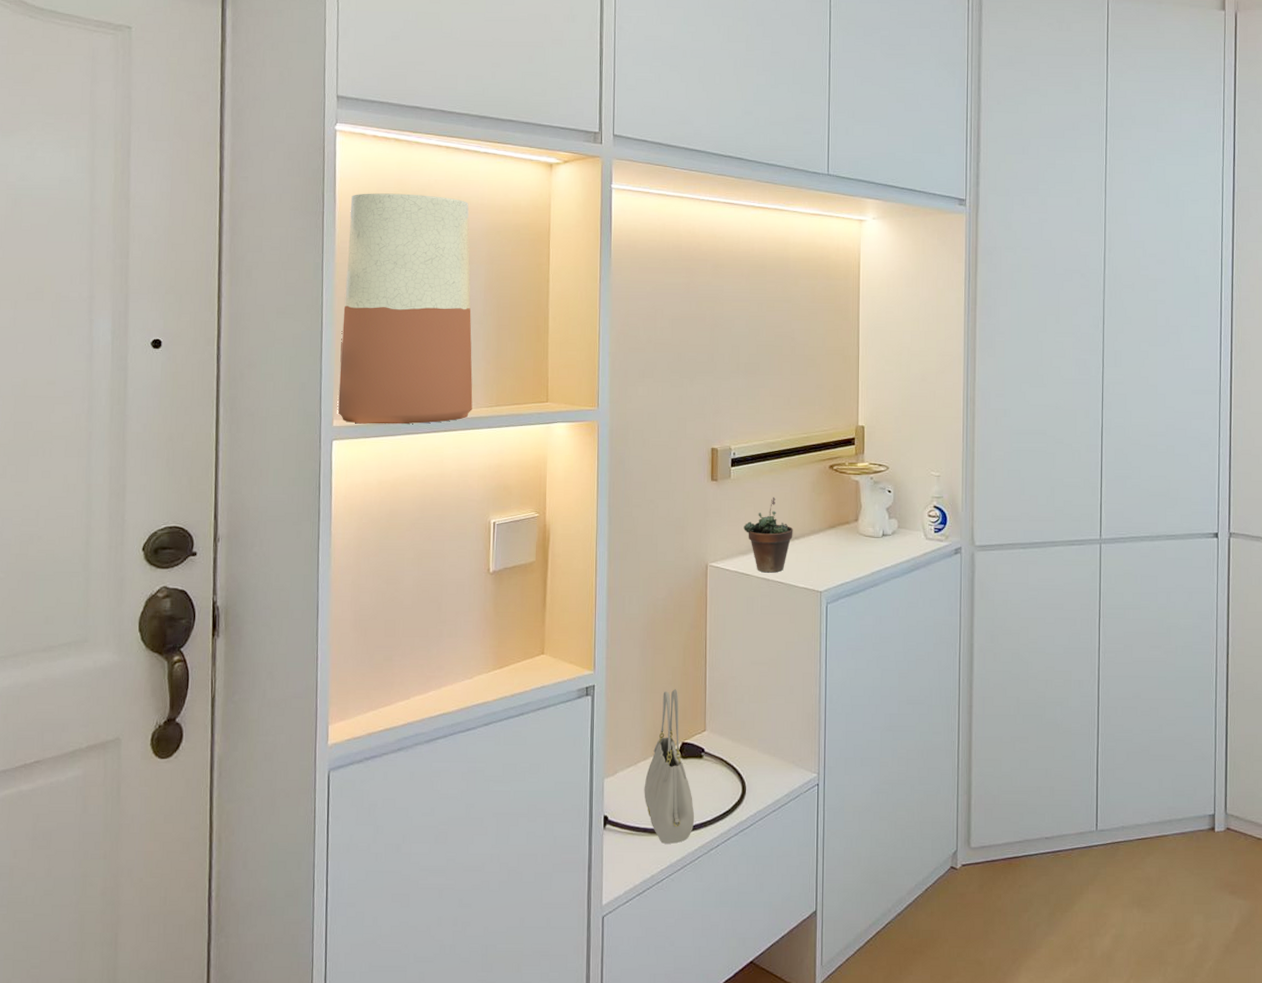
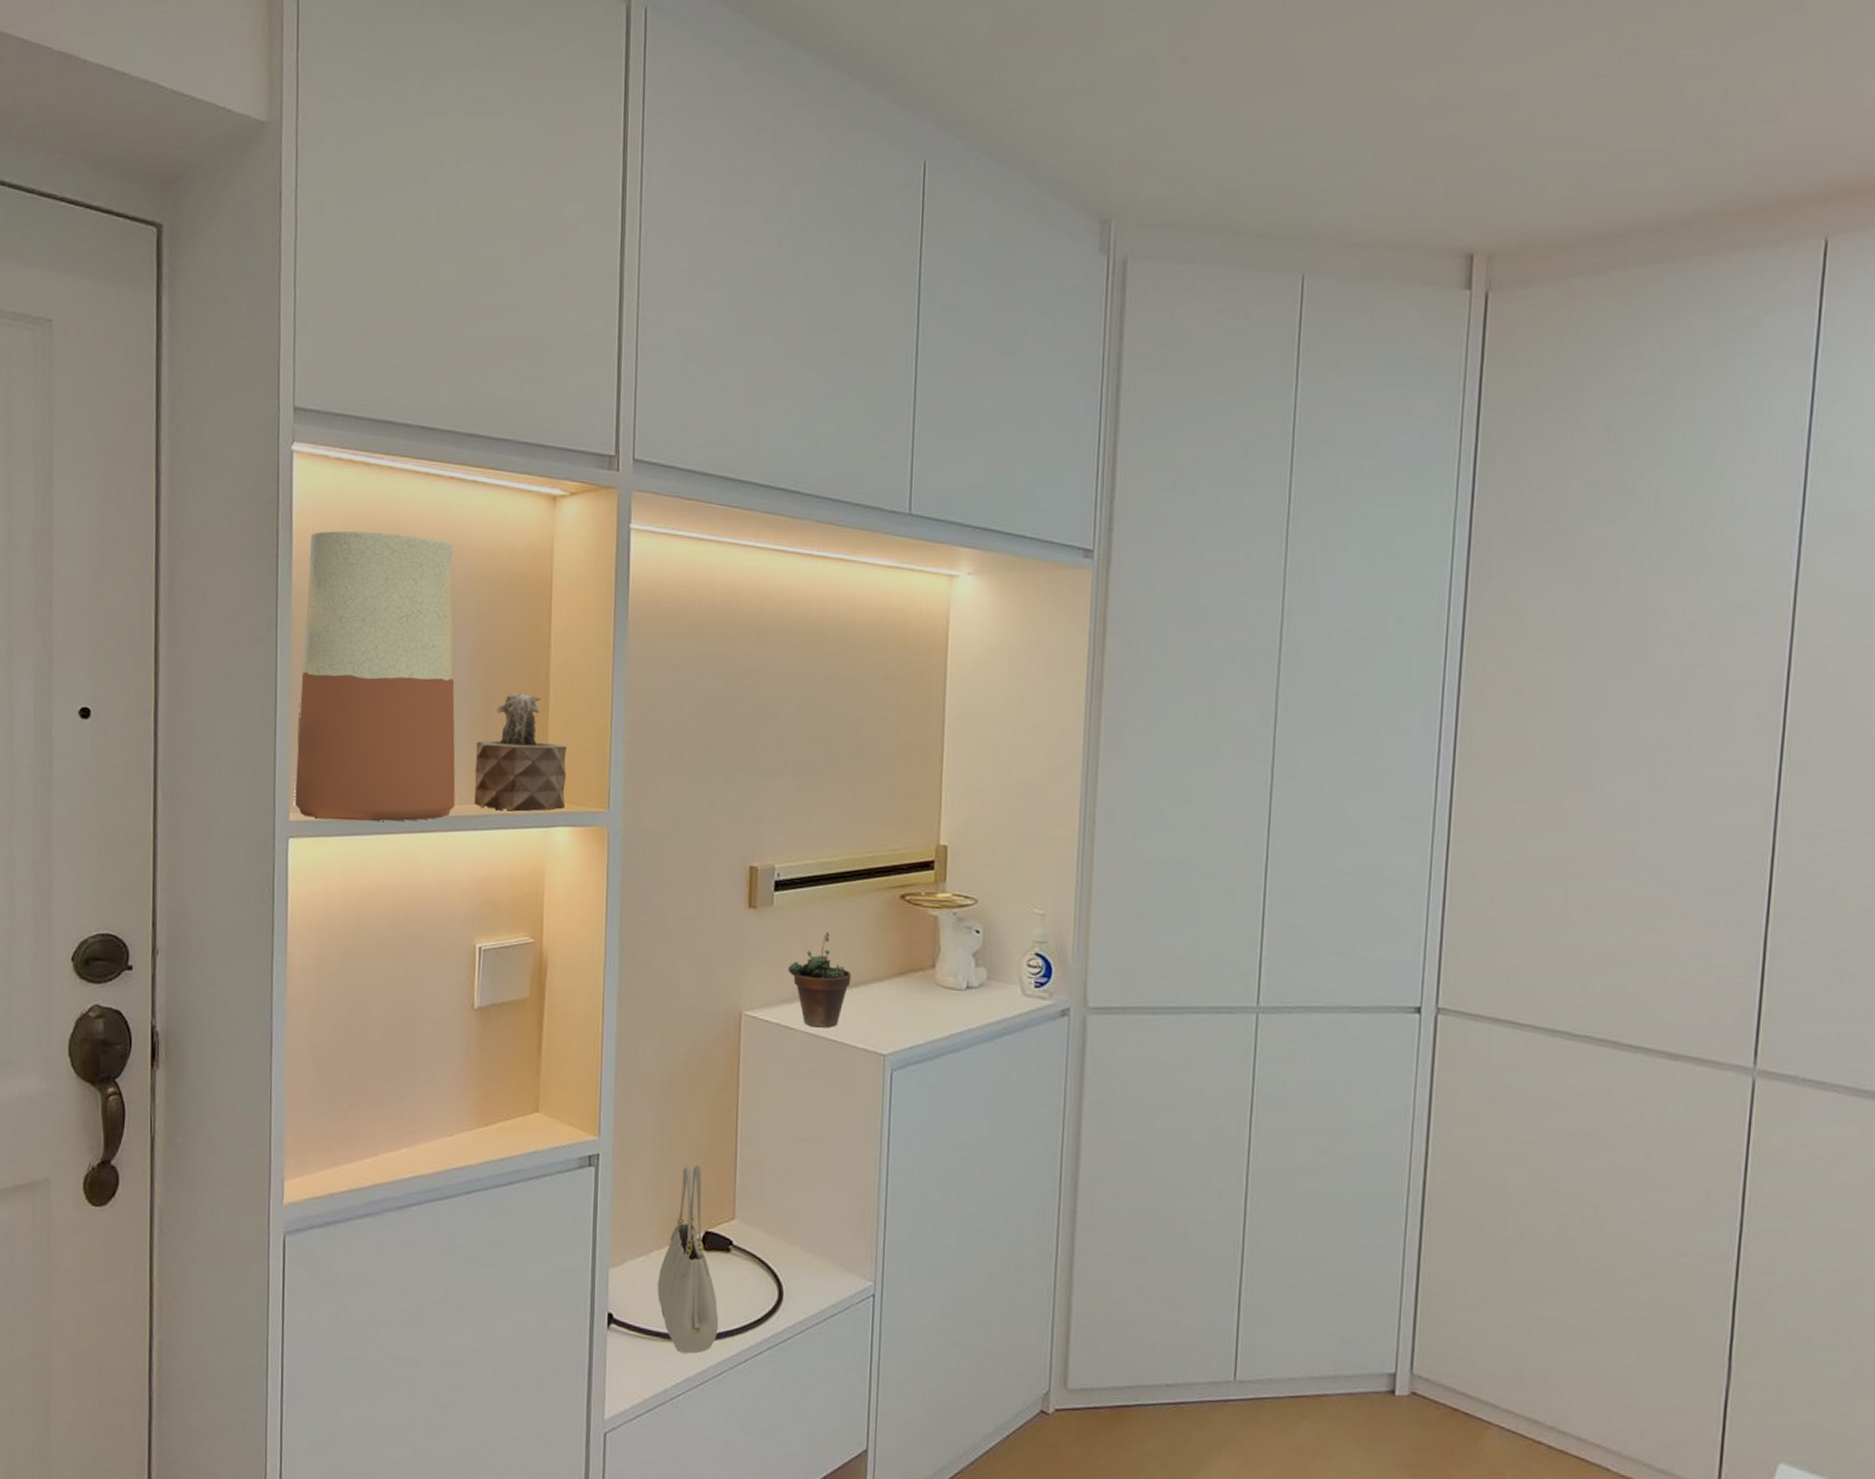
succulent plant: none [488,318,564,412] -> present [474,694,567,812]

